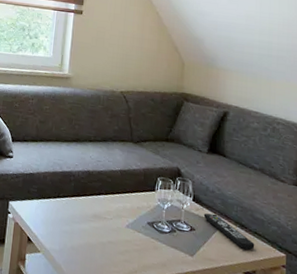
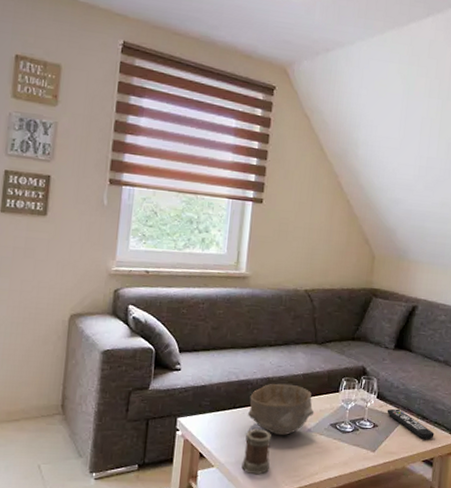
mug: none [65,219,92,266] -> present [241,428,271,475]
bowl: none [71,177,132,229] -> present [248,383,315,436]

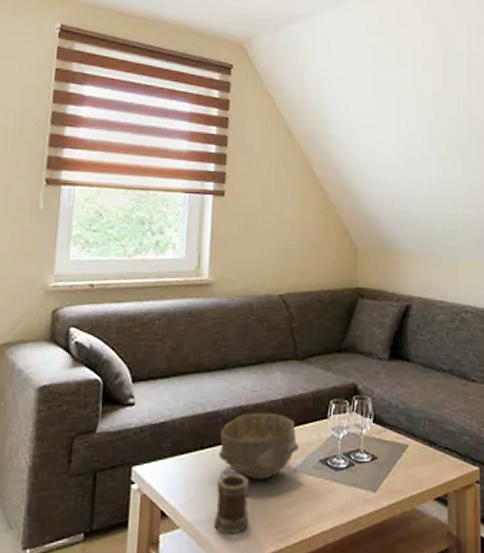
remote control: present [387,408,435,439] -> none [386,434,446,470]

